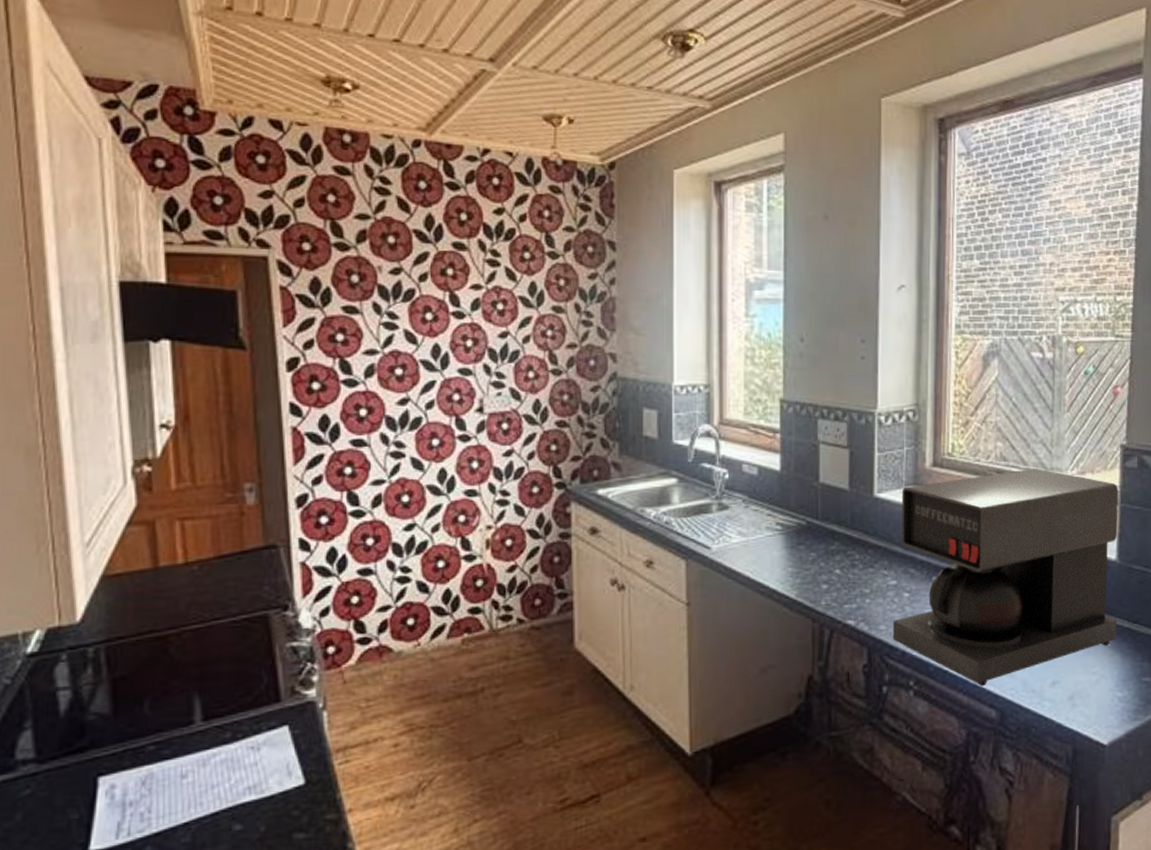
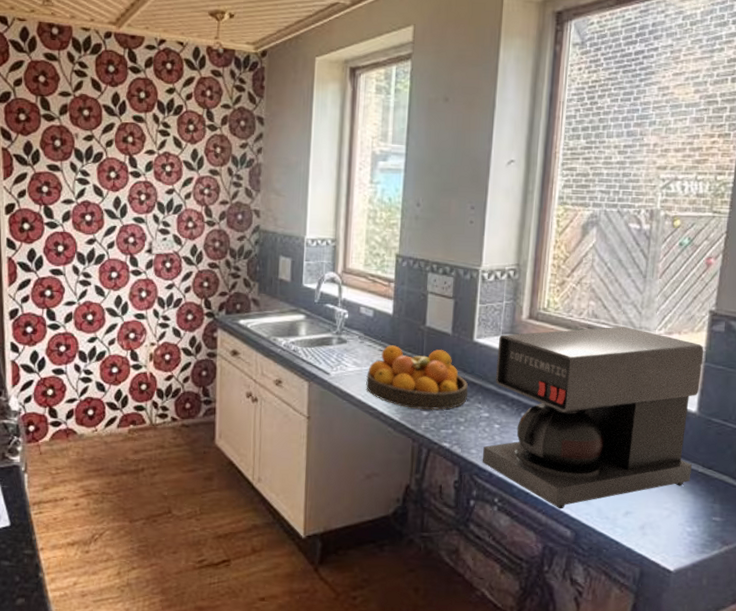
fruit bowl: none [754,508,872,582] -> present [366,345,469,410]

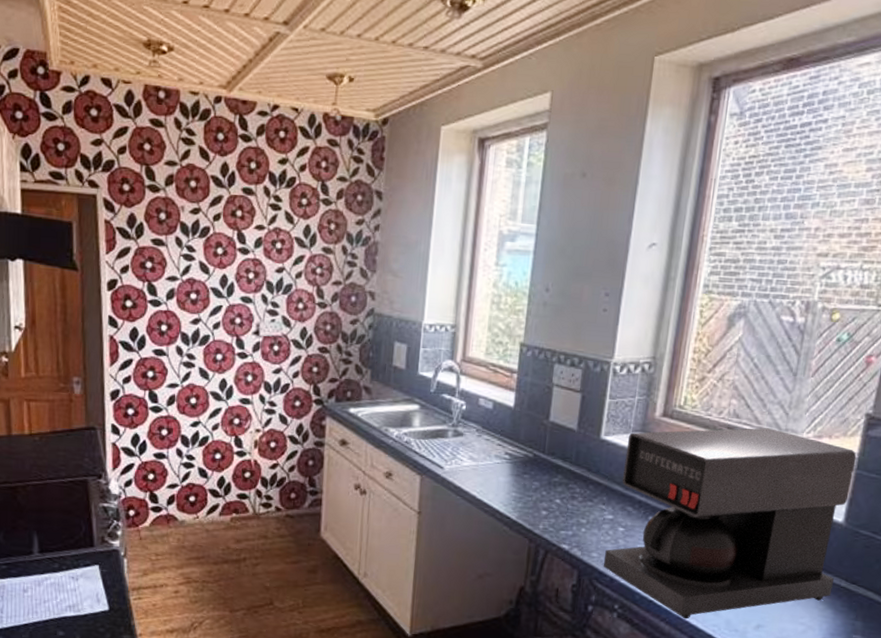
fruit bowl: present [366,345,469,410] -> none [482,440,592,510]

